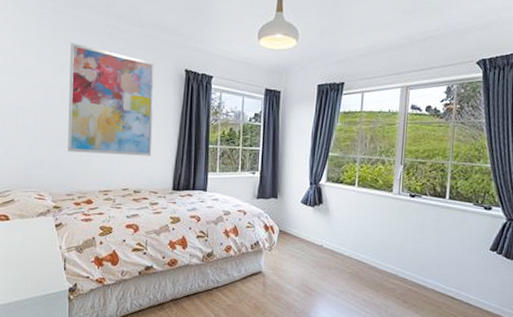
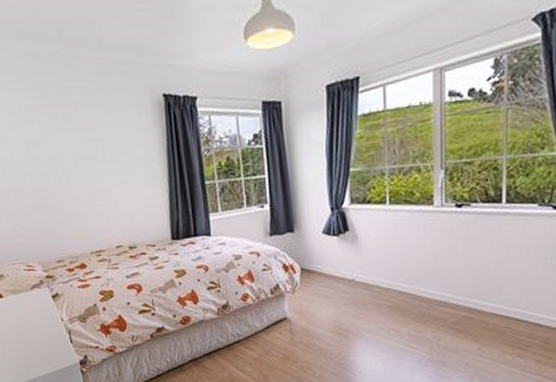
wall art: present [67,43,155,156] -> none [26,84,142,214]

